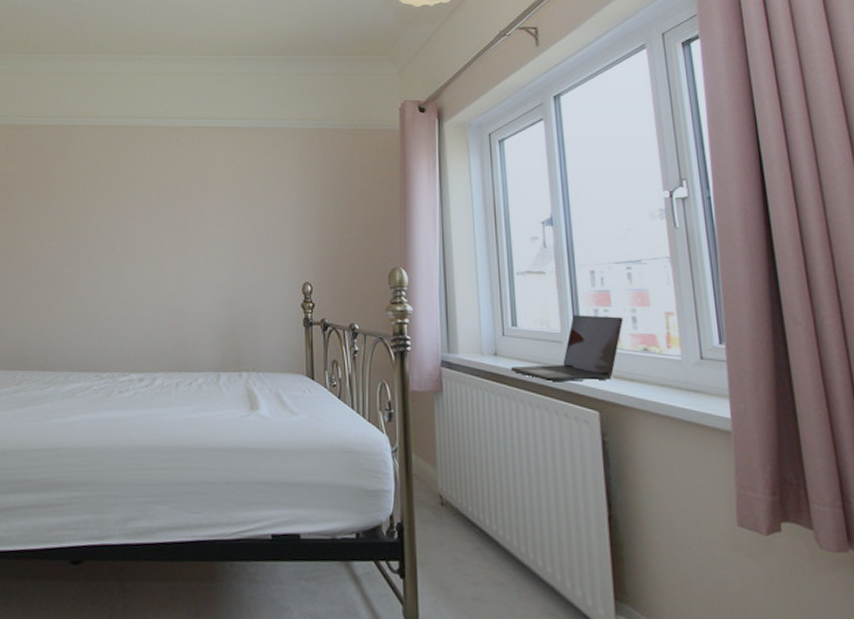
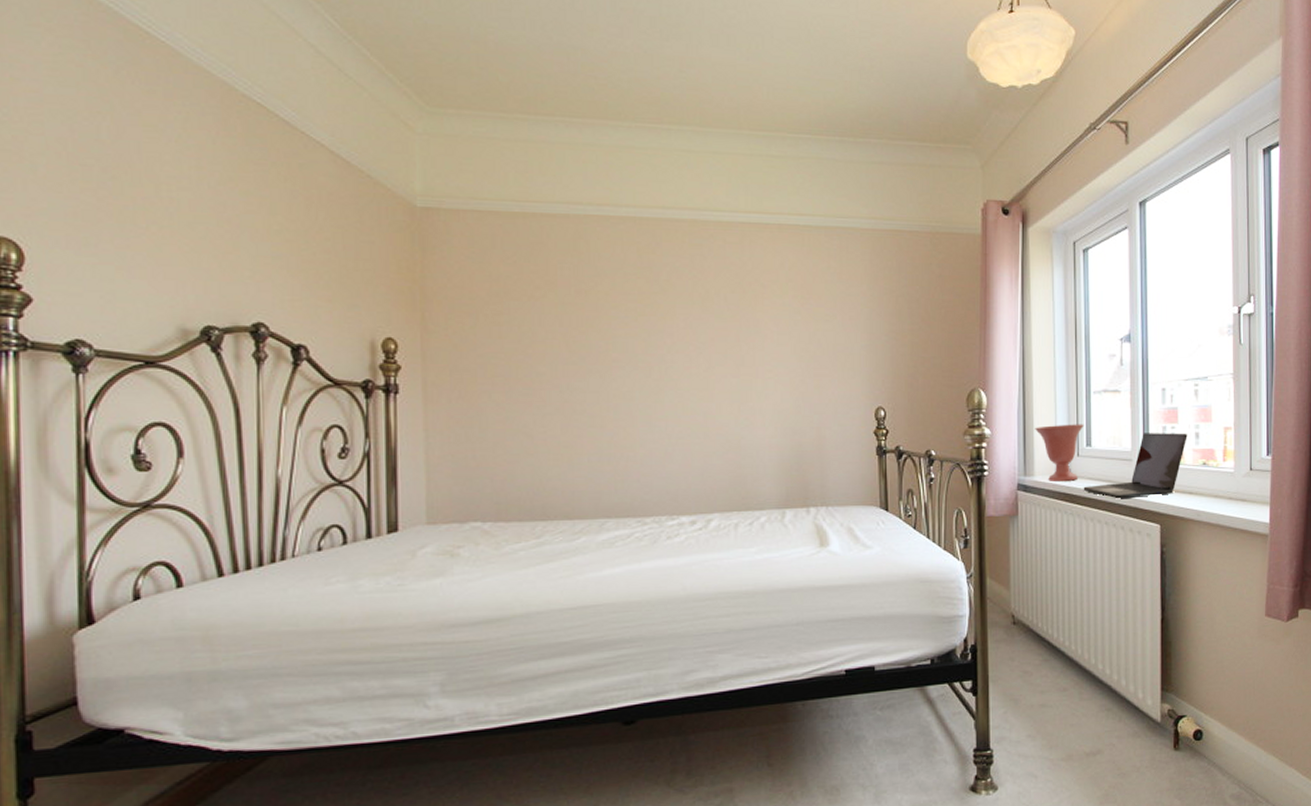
vase: none [457,303,509,360] -> present [1035,424,1084,481]

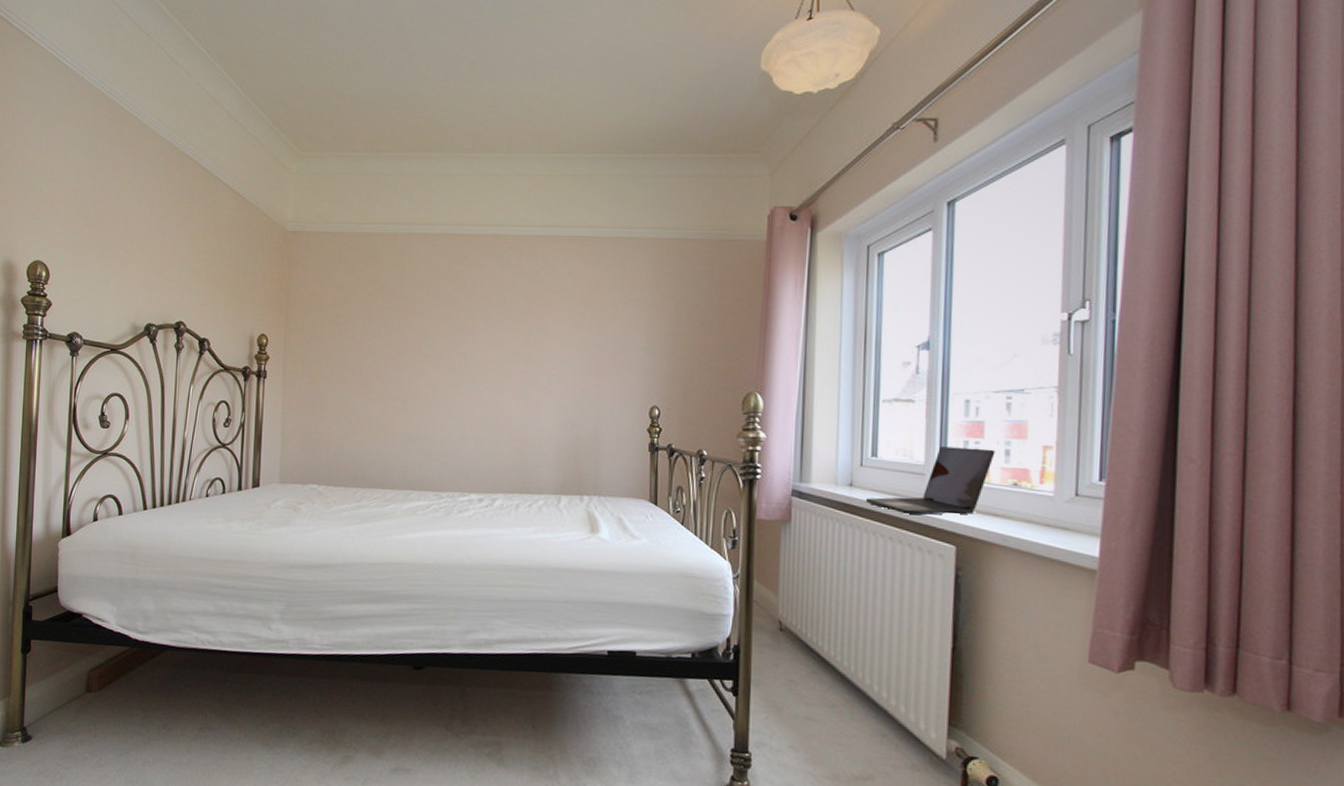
vase: present [1035,424,1084,481] -> none [814,432,870,491]

